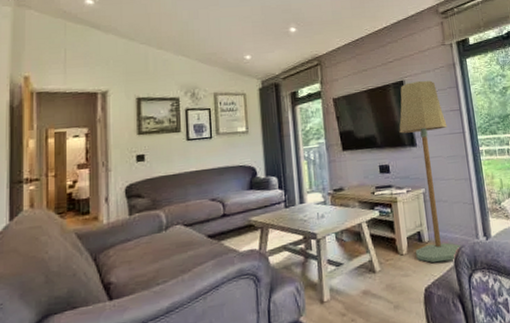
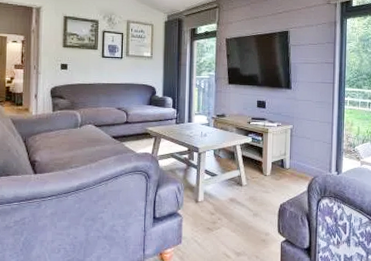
floor lamp: present [399,80,463,263] -> none [276,33,321,186]

